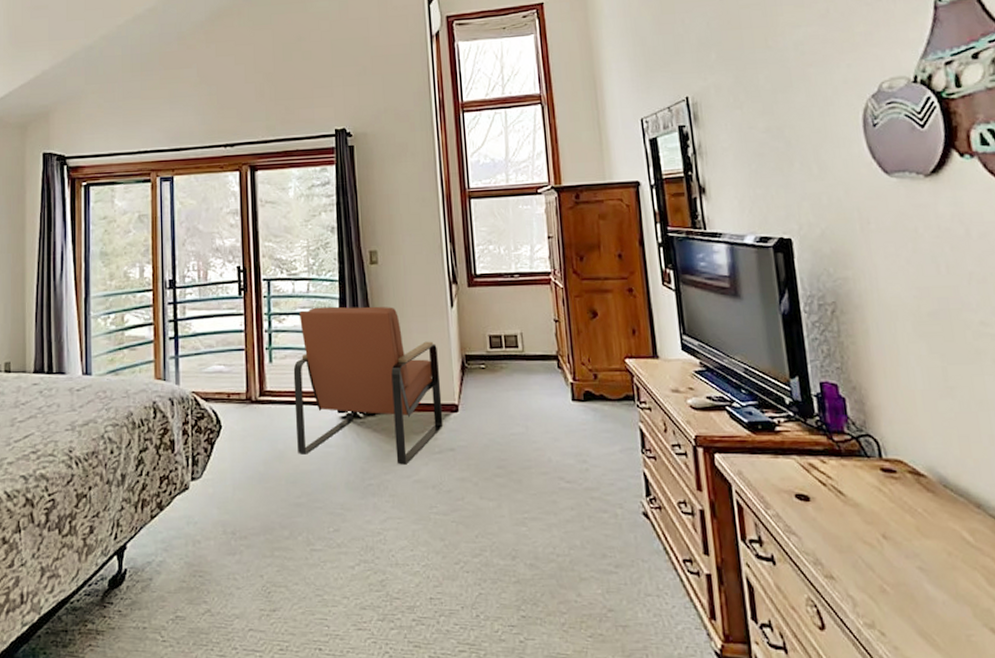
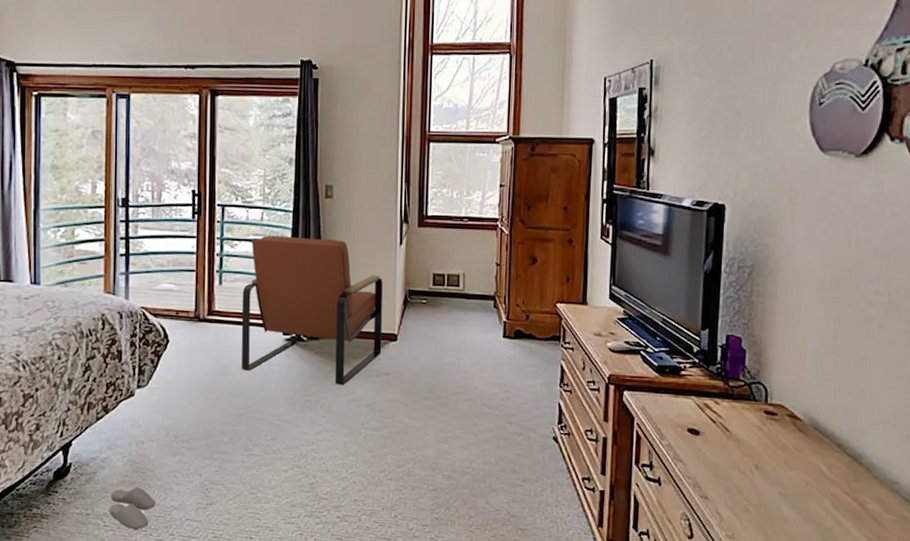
slippers: none [168,594,215,643] -> present [110,487,155,529]

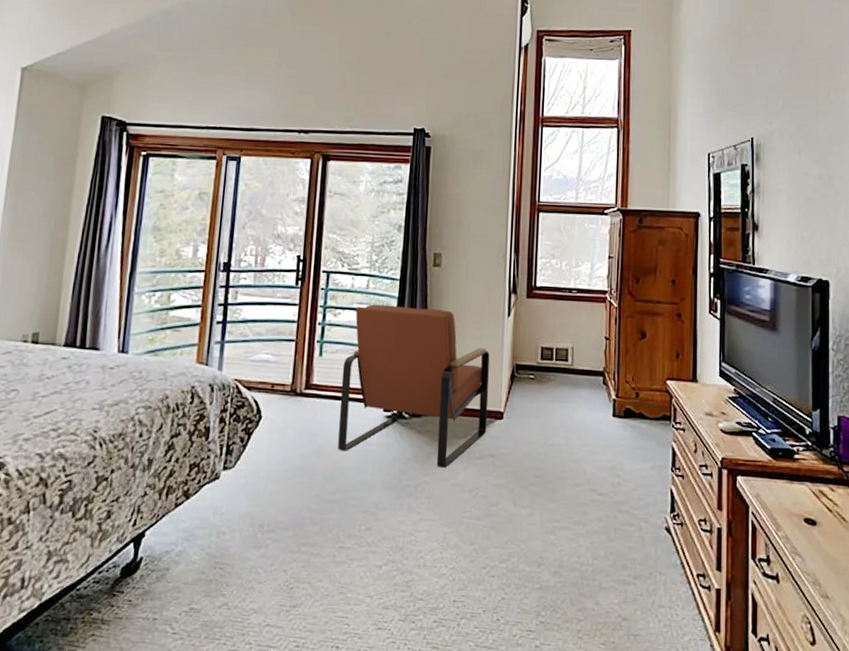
slippers: present [110,487,155,529] -> none [180,586,233,637]

